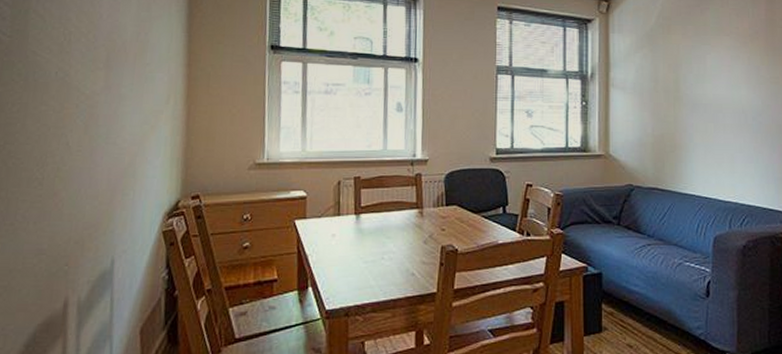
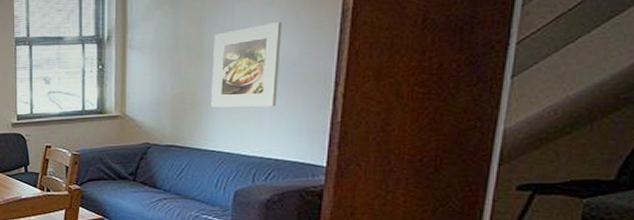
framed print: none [688,75,747,154] -> present [211,22,283,108]

